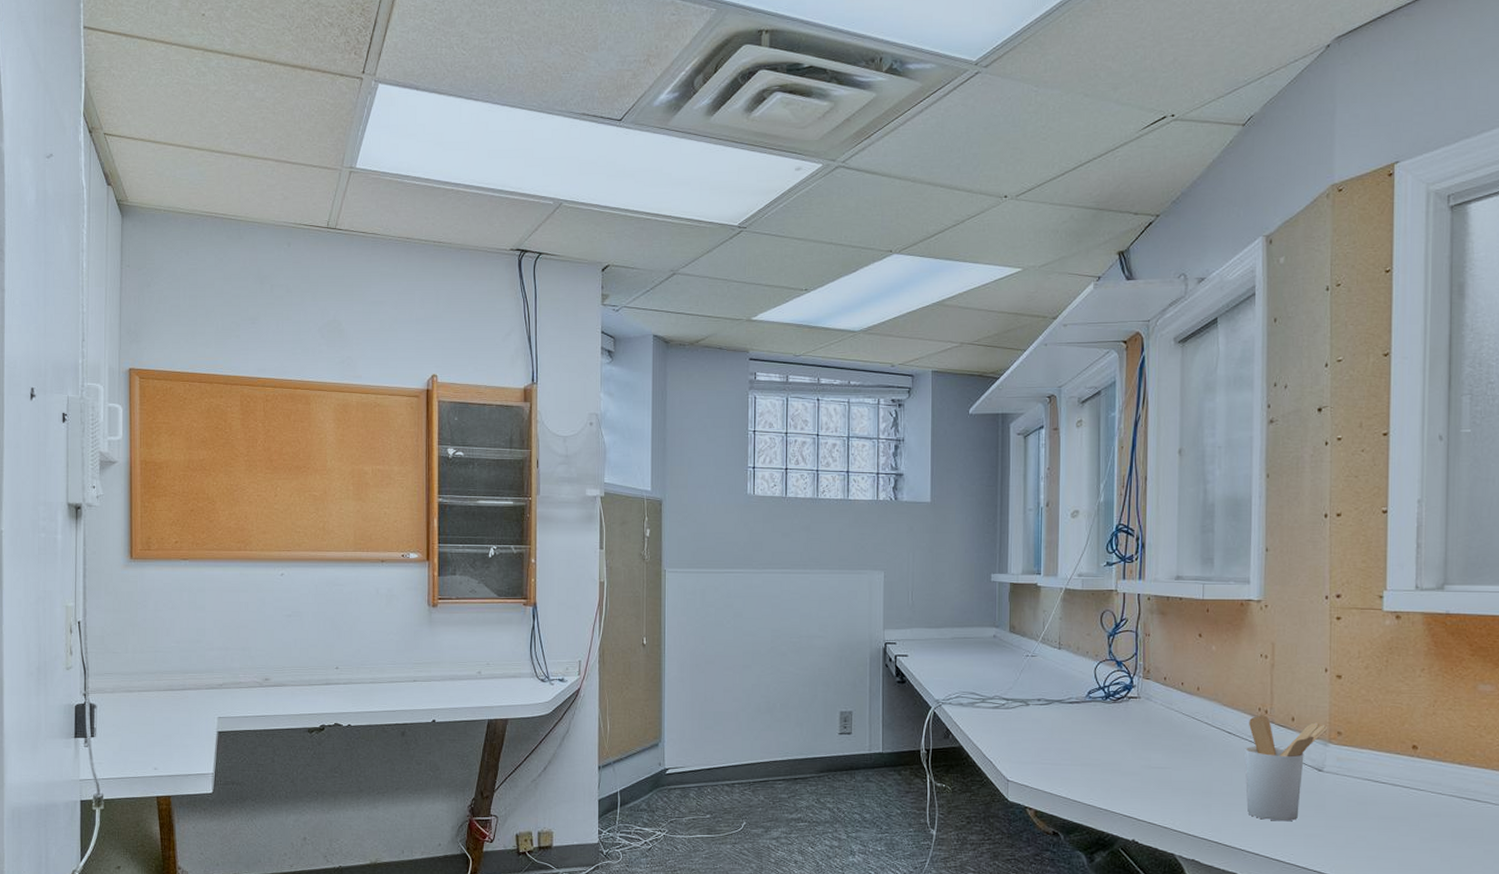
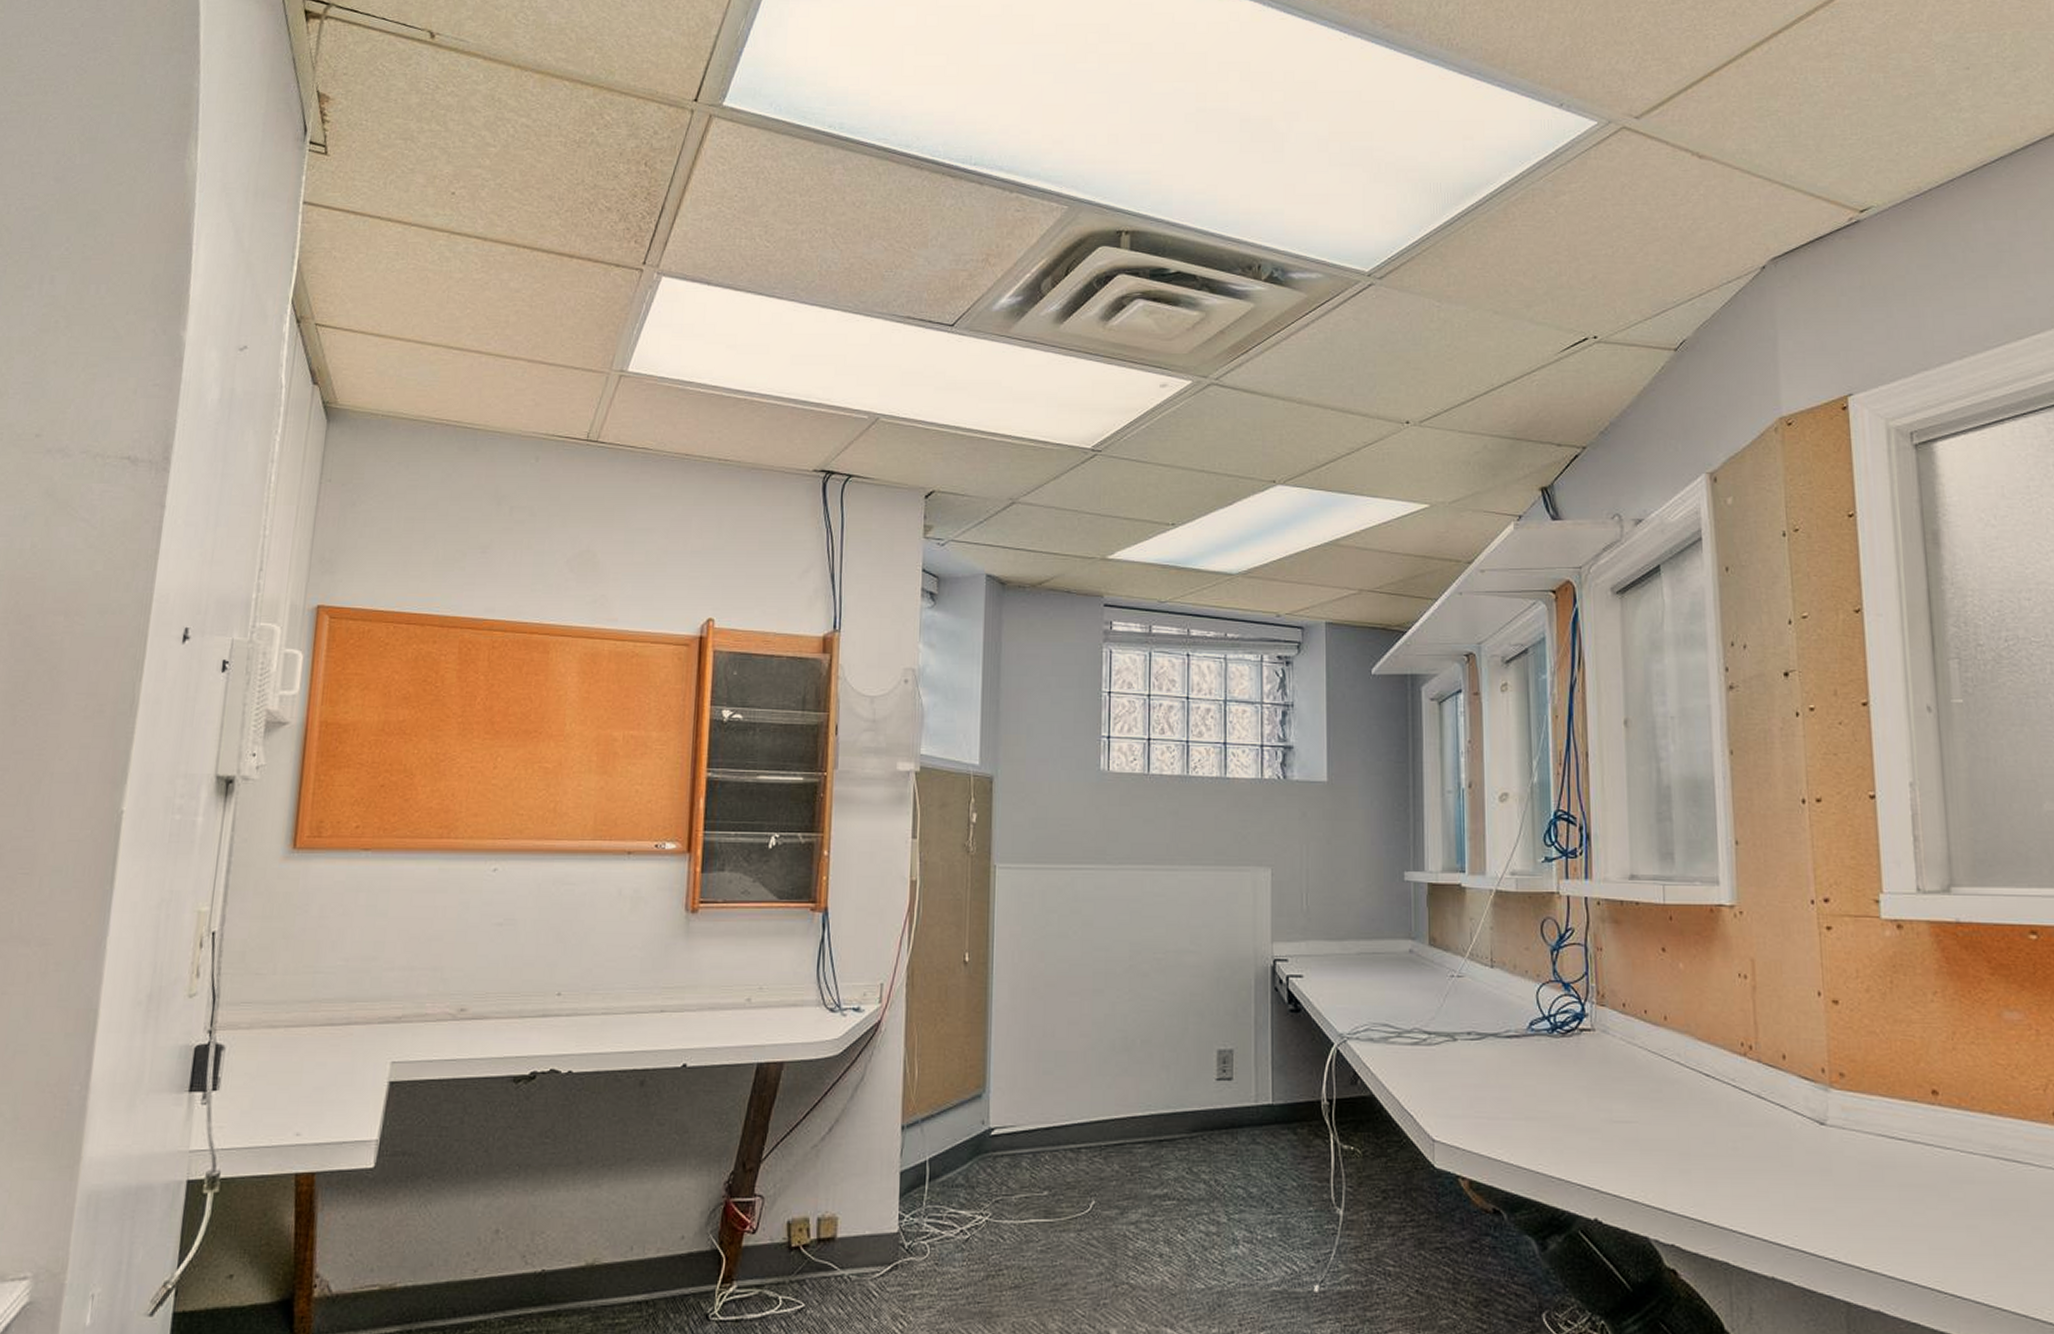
utensil holder: present [1244,715,1328,822] -> none [1727,1052,1828,1192]

